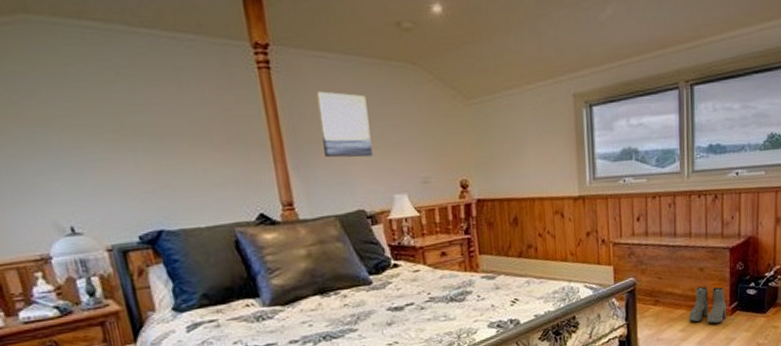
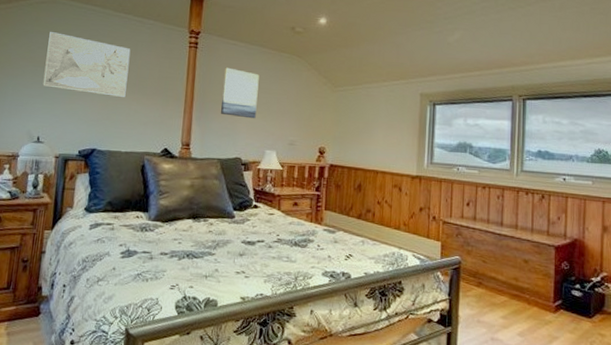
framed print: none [31,70,184,155] -> present [42,32,131,97]
boots: present [688,286,727,324] -> none [510,278,551,319]

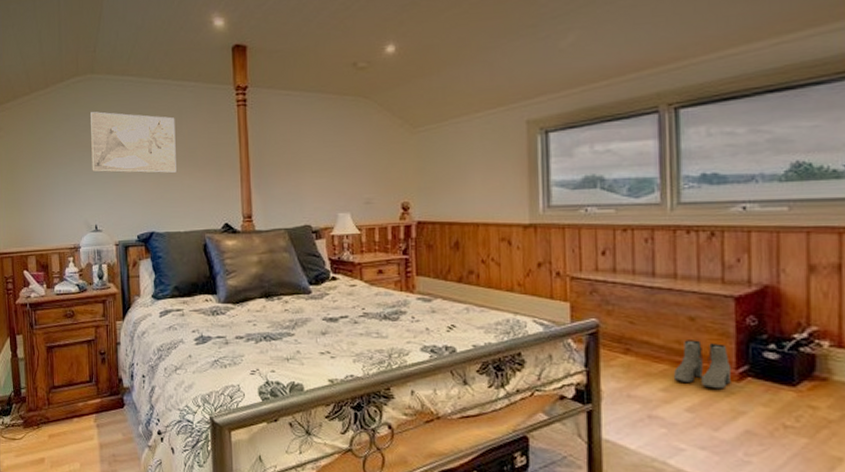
wall art: present [221,67,259,119] -> none [279,122,322,179]
boots: none [510,278,551,319] -> present [673,340,732,390]

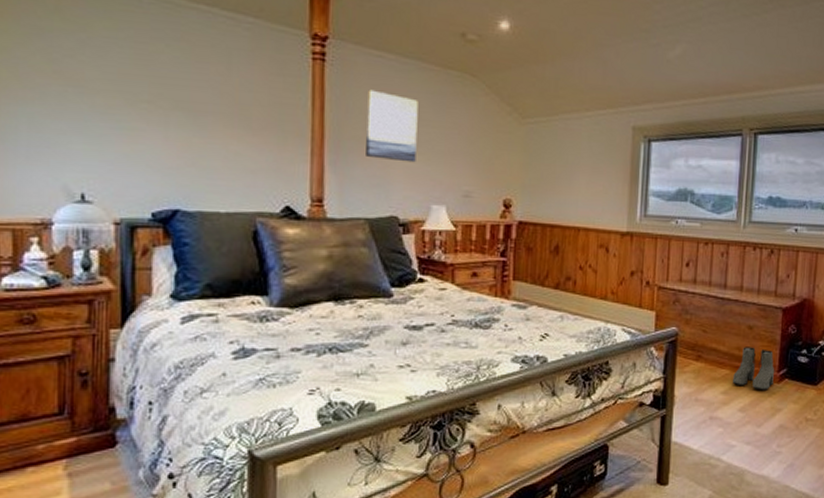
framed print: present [89,112,176,173] -> none [80,31,221,133]
wall art: none [279,122,322,179] -> present [365,89,418,163]

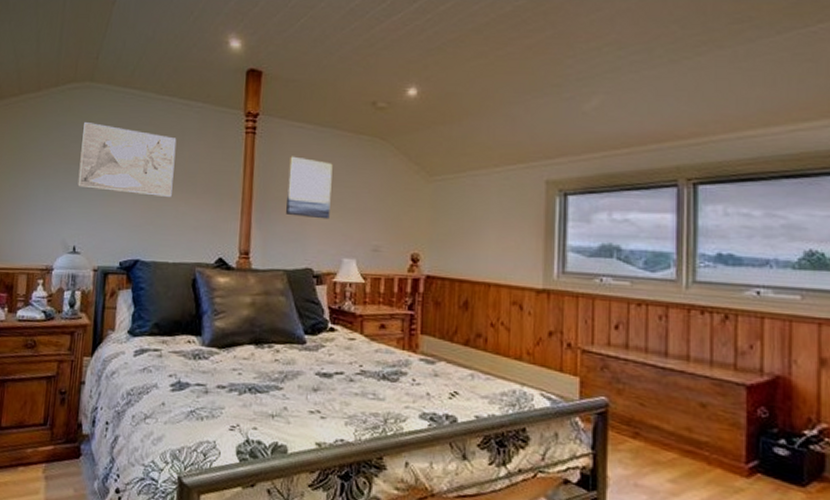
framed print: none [80,31,221,133] -> present [77,122,177,197]
boots: present [732,347,775,390] -> none [682,428,742,485]

